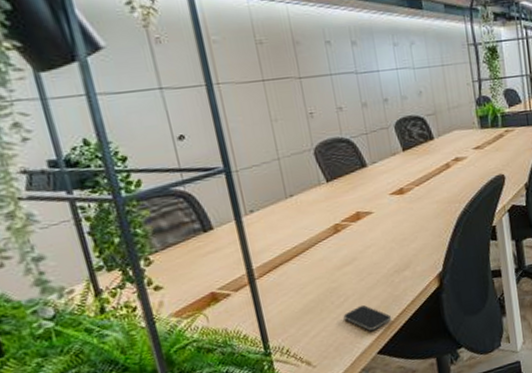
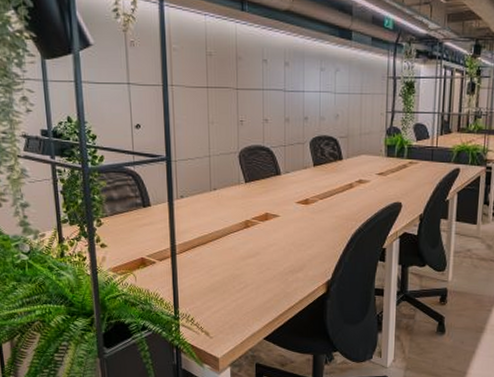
smartphone: present [343,305,392,331] -> none [241,295,281,318]

